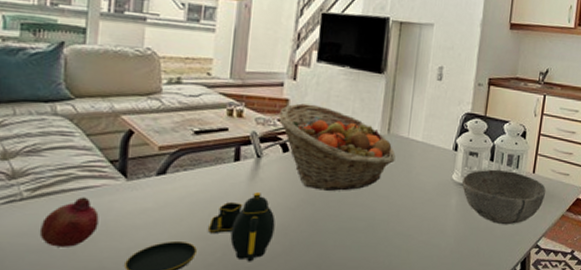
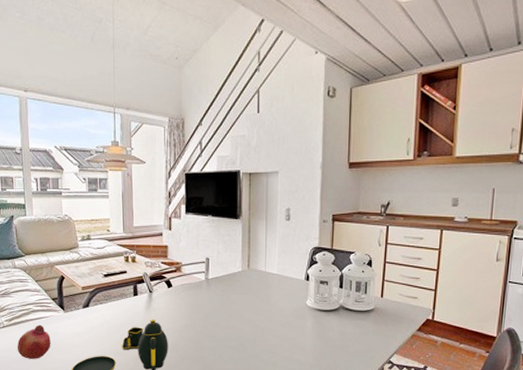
fruit basket: present [278,103,396,191] -> none [162,248,256,317]
bowl: present [461,169,547,225] -> none [315,295,396,344]

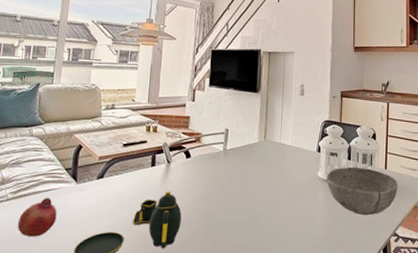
bowl: none [315,295,396,344] -> present [326,167,398,216]

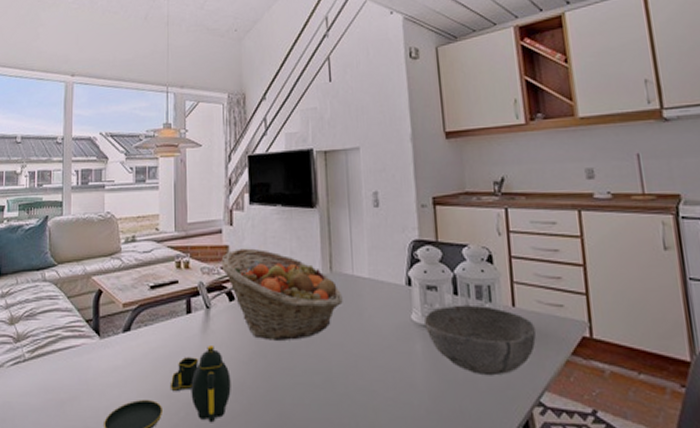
fruit: present [17,197,57,237] -> none [38,356,81,406]
fruit basket: none [182,119,271,188] -> present [221,248,343,340]

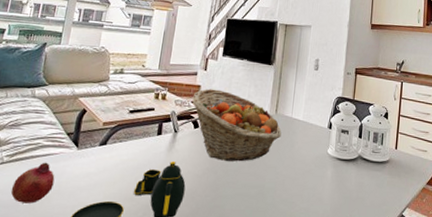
fruit: none [38,356,81,406] -> present [10,162,55,204]
bowl: present [423,304,537,376] -> none [335,145,408,196]

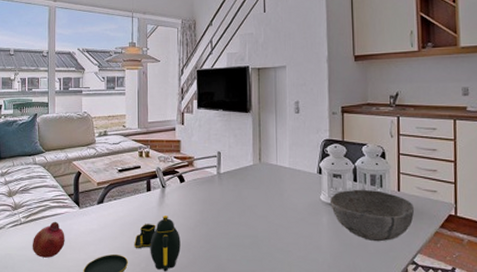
fruit basket: present [192,88,282,162] -> none [174,143,268,213]
bowl: none [335,145,408,196] -> present [329,189,415,242]

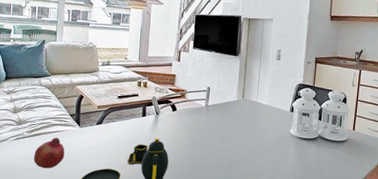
bowl: present [329,189,415,242] -> none [297,126,365,170]

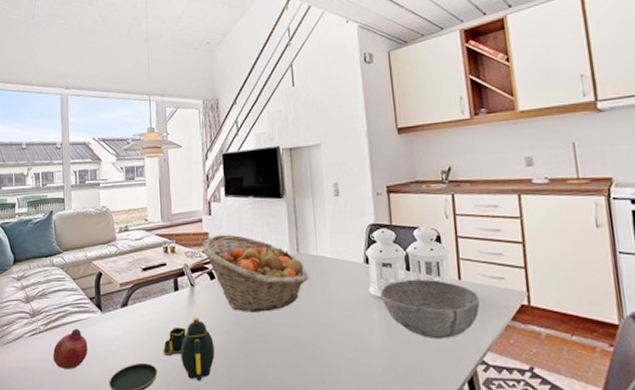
fruit basket: none [169,77,248,139] -> present [202,234,309,312]
bowl: none [297,126,365,170] -> present [380,279,480,340]

